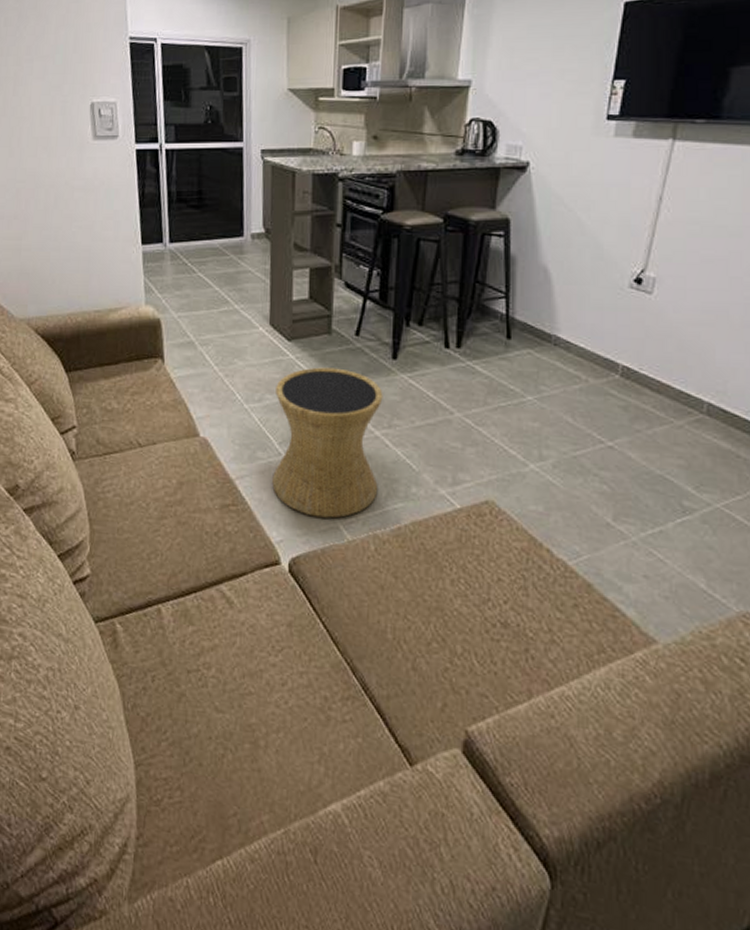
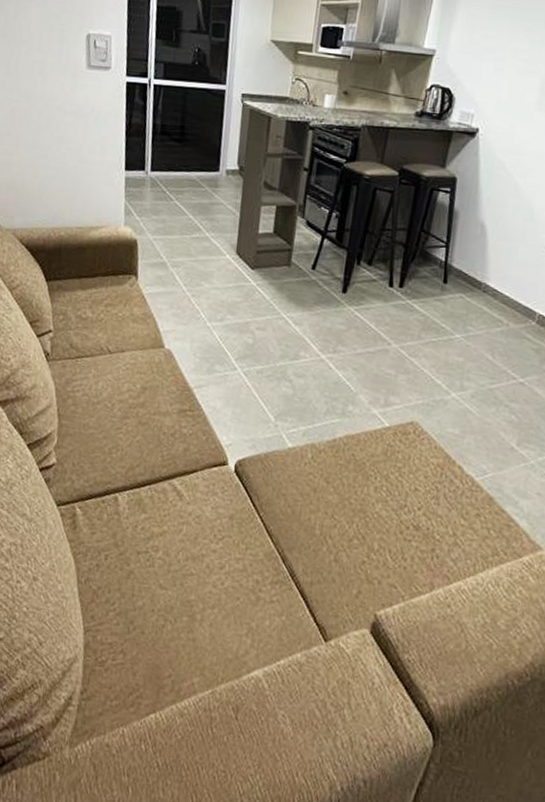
side table: present [272,367,383,518] -> none [226,294,332,428]

